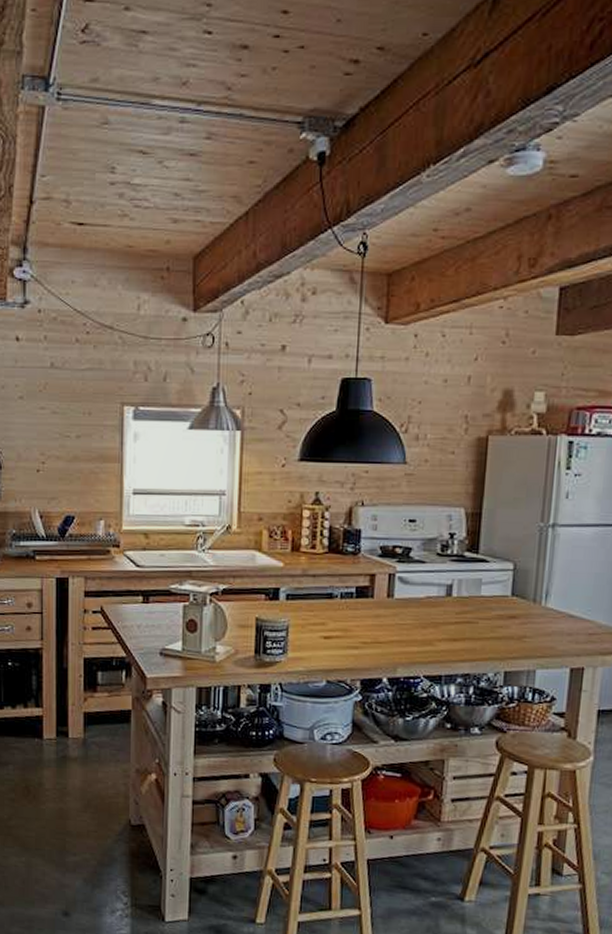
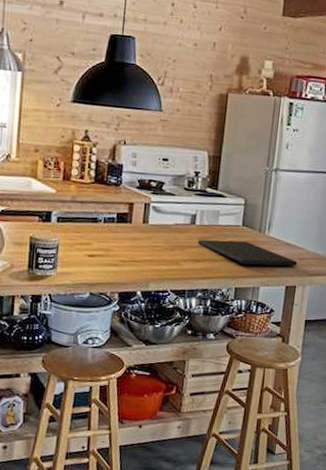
cutting board: none [455,614,585,644] -> present [197,239,298,266]

